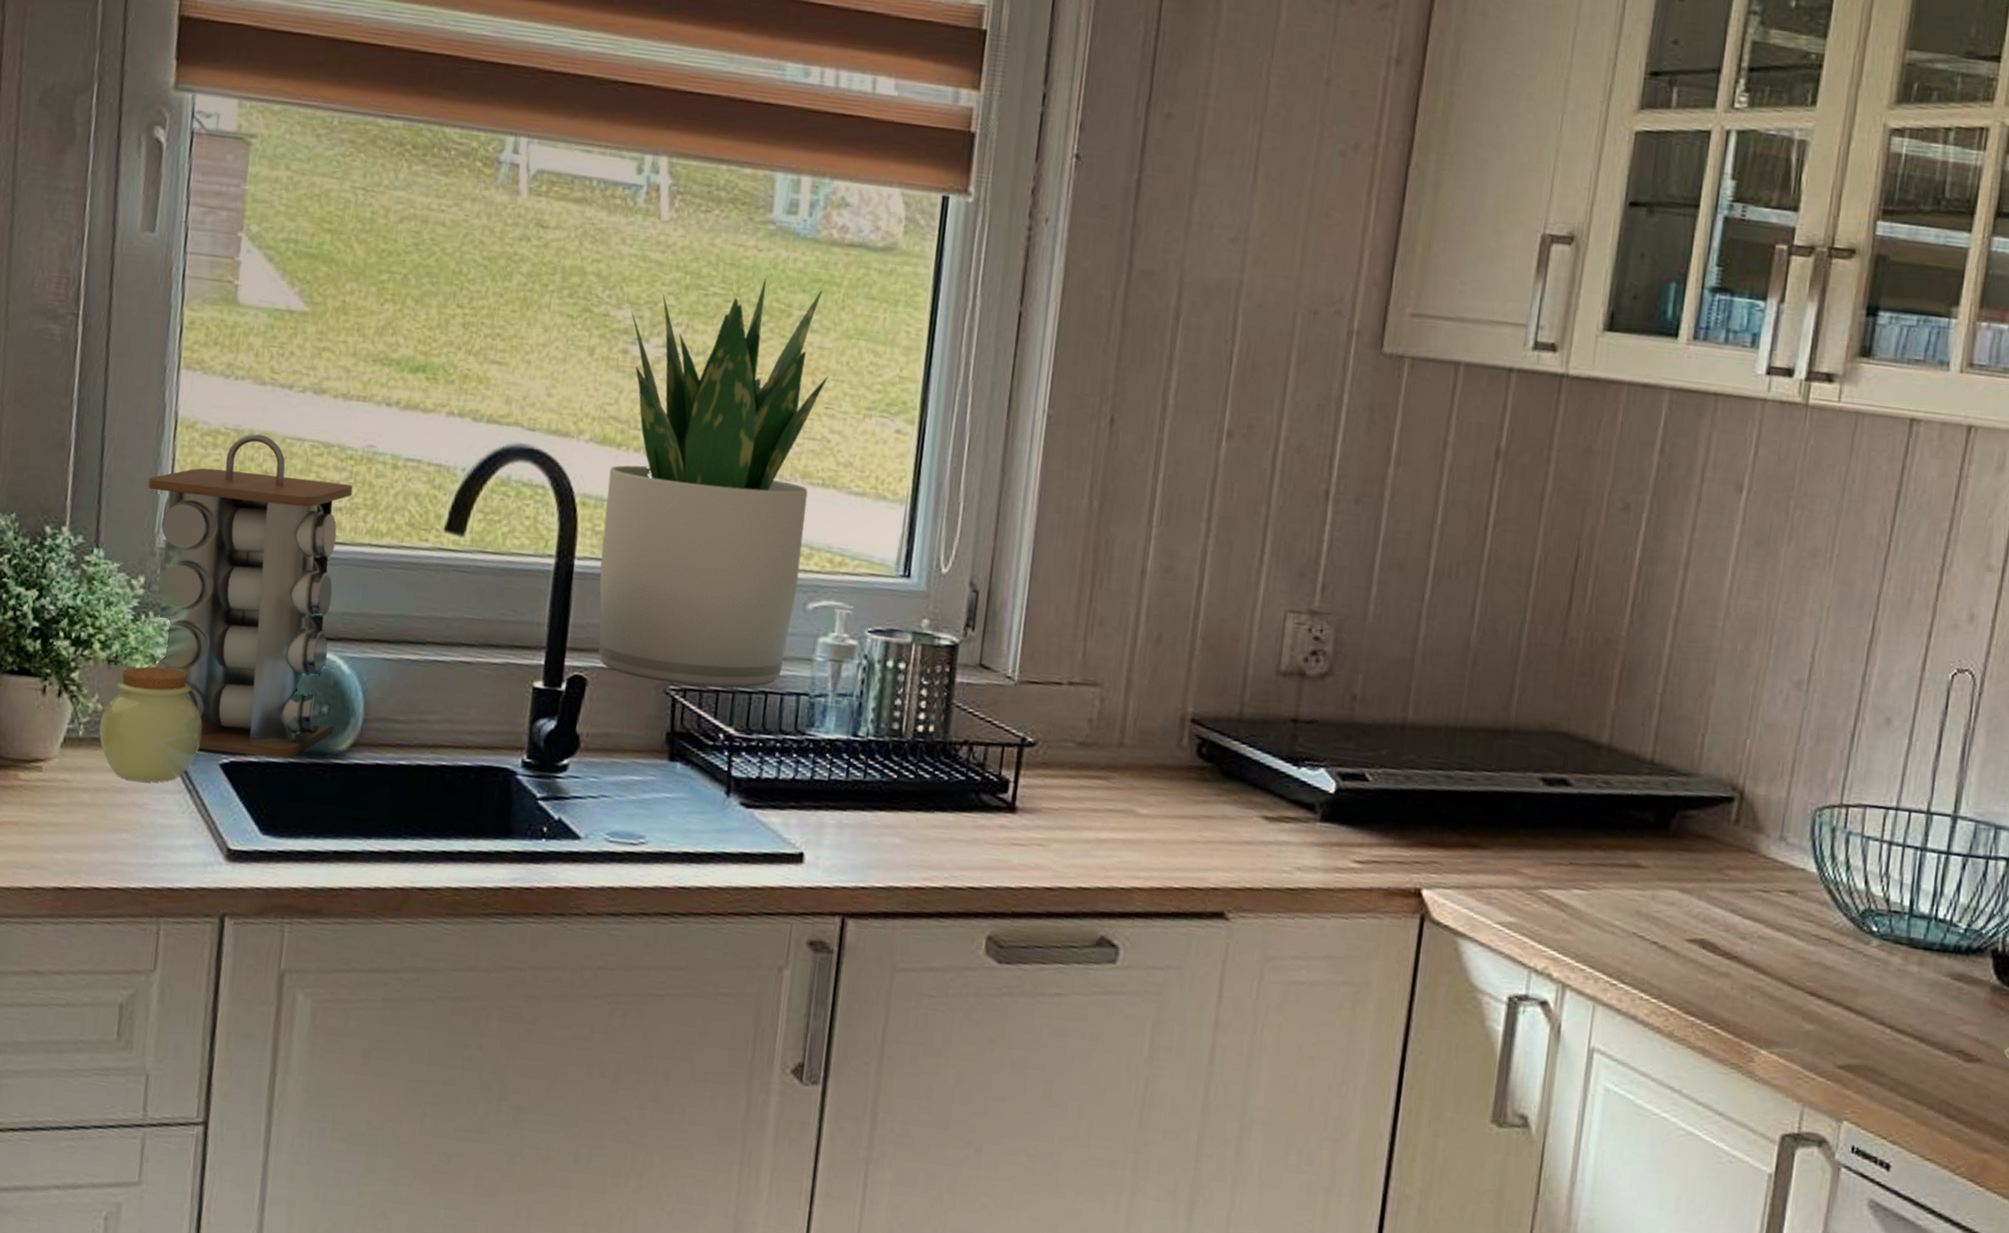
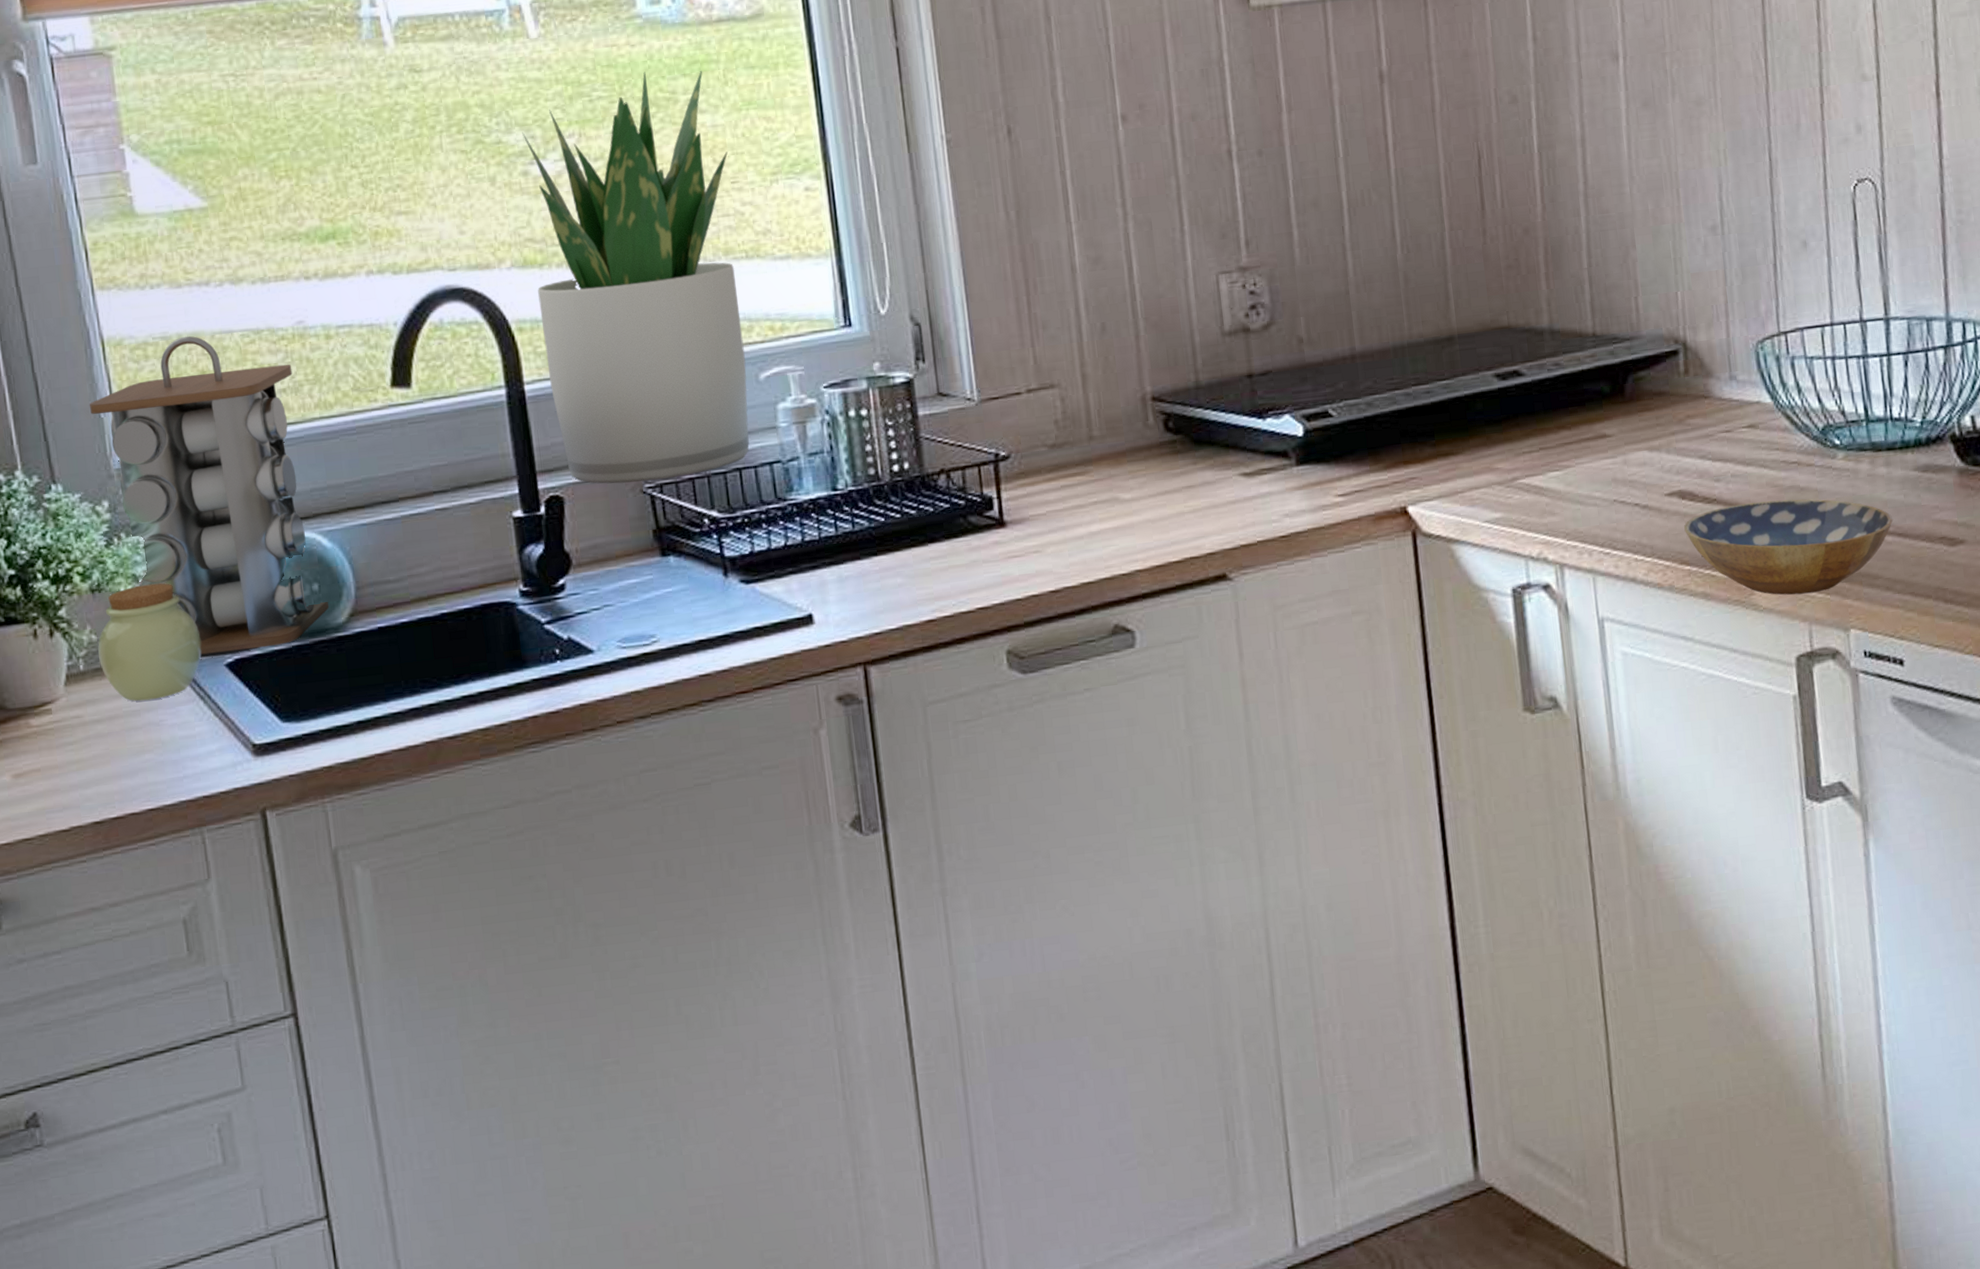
bowl: none [1697,966,1914,1076] -> present [1684,499,1894,596]

